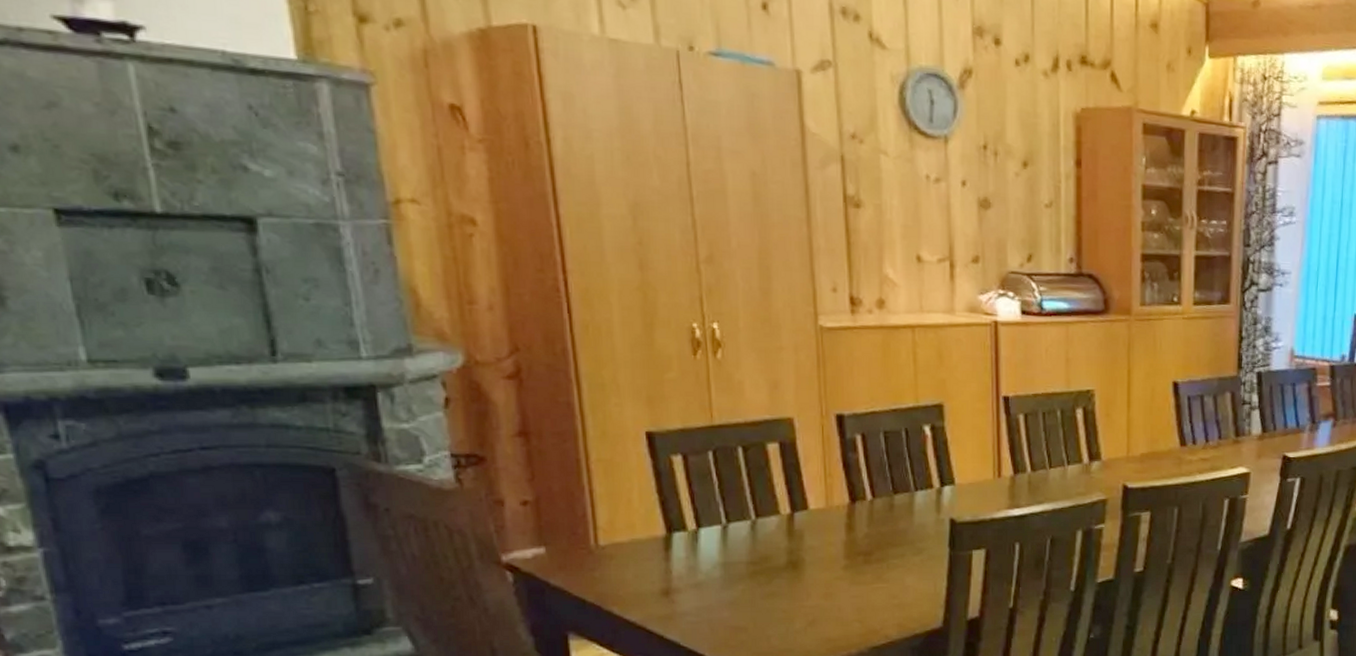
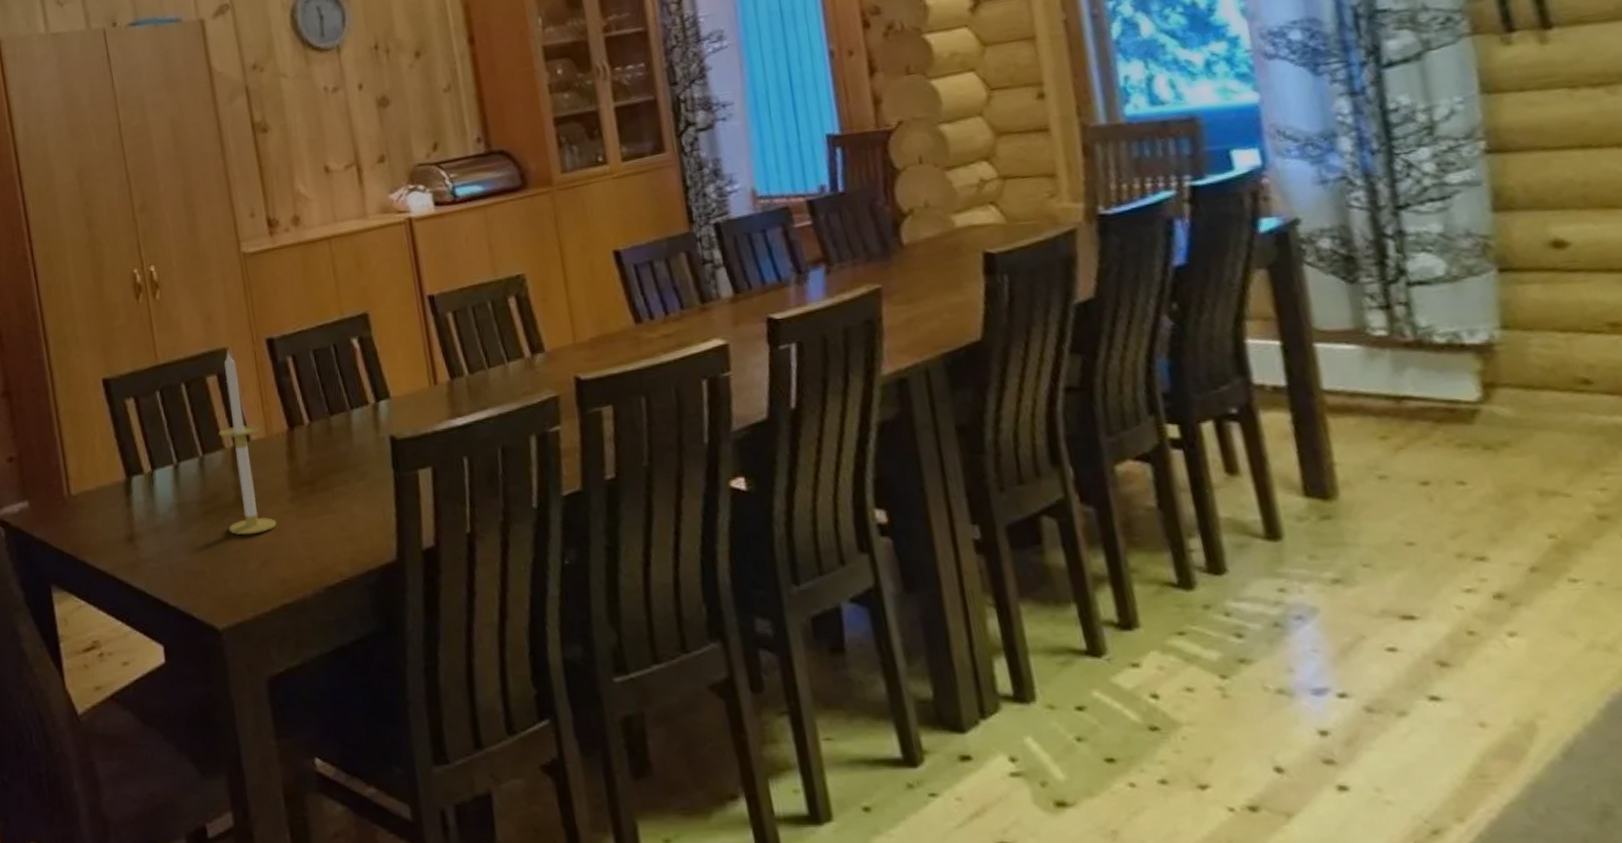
candle: none [775,420,828,597] -> present [219,350,277,535]

